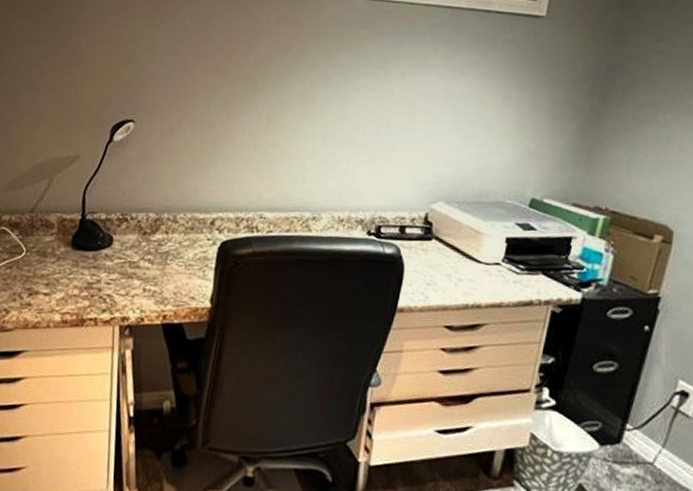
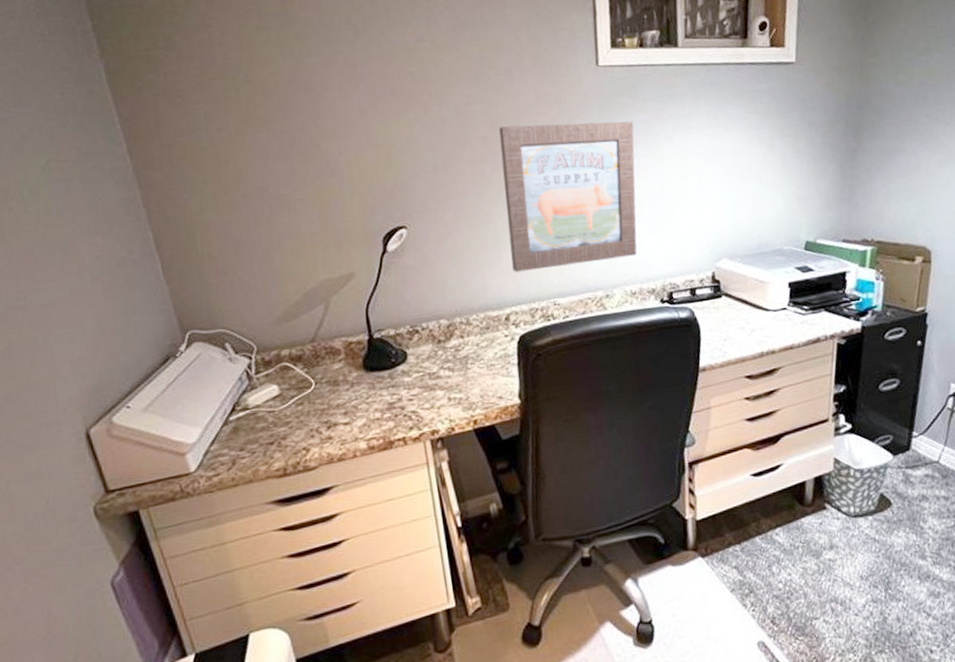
wall art: none [226,41,368,184] -> present [499,121,637,272]

